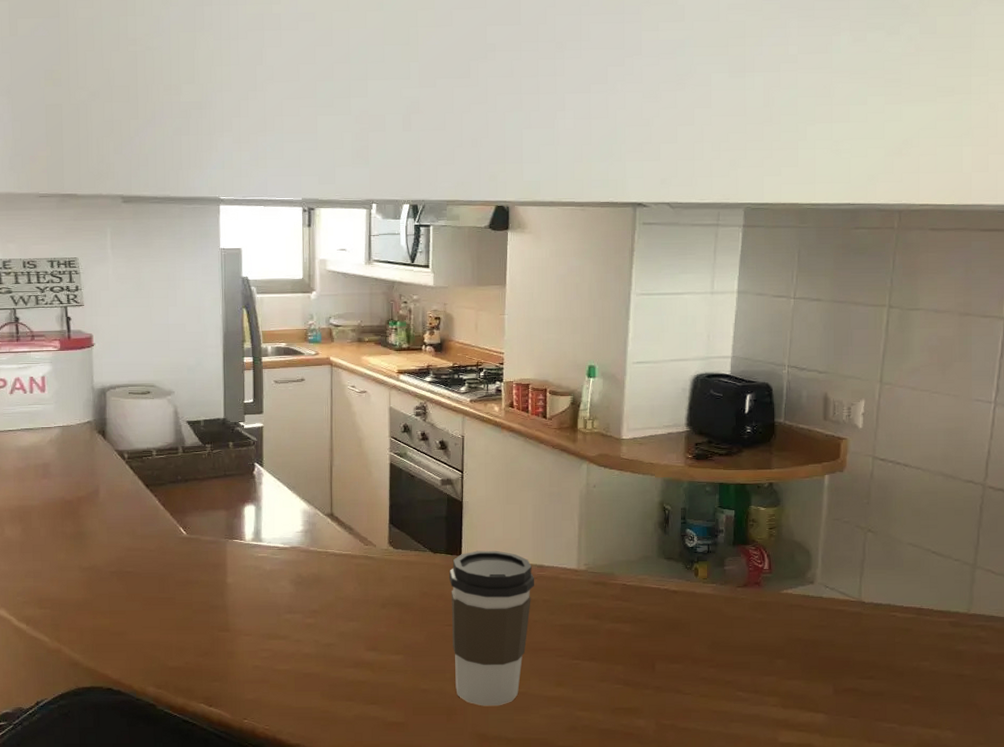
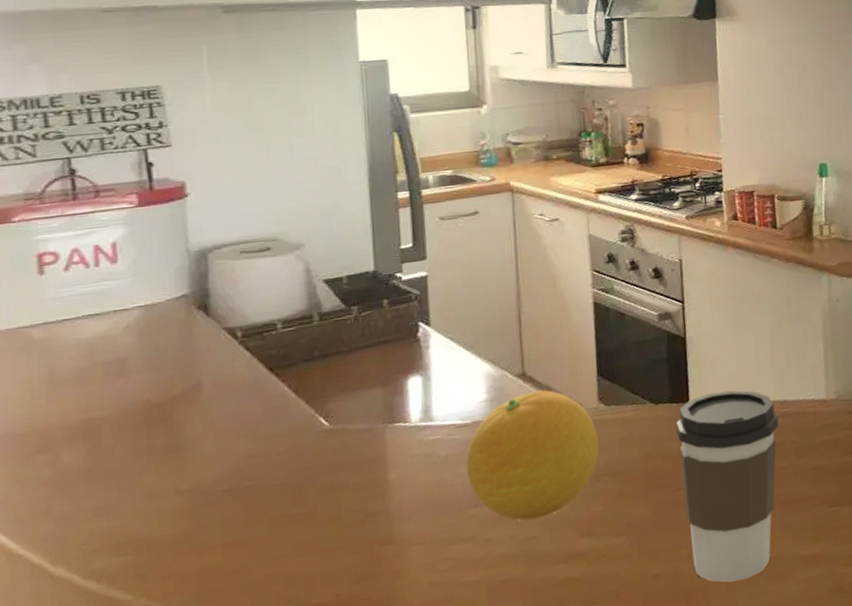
fruit: none [284,529,386,630] -> present [466,390,599,521]

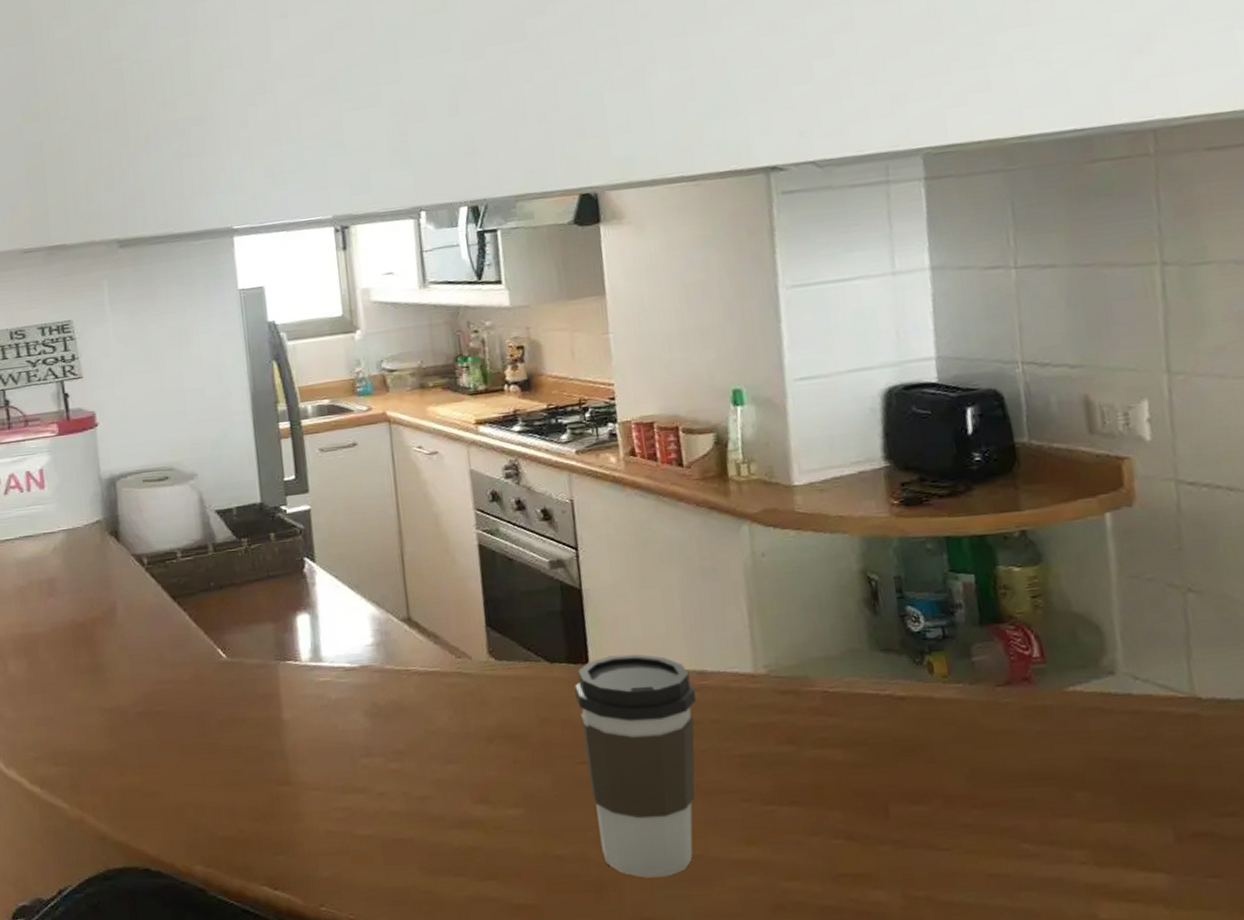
fruit: present [466,390,599,521] -> none [356,637,491,777]

